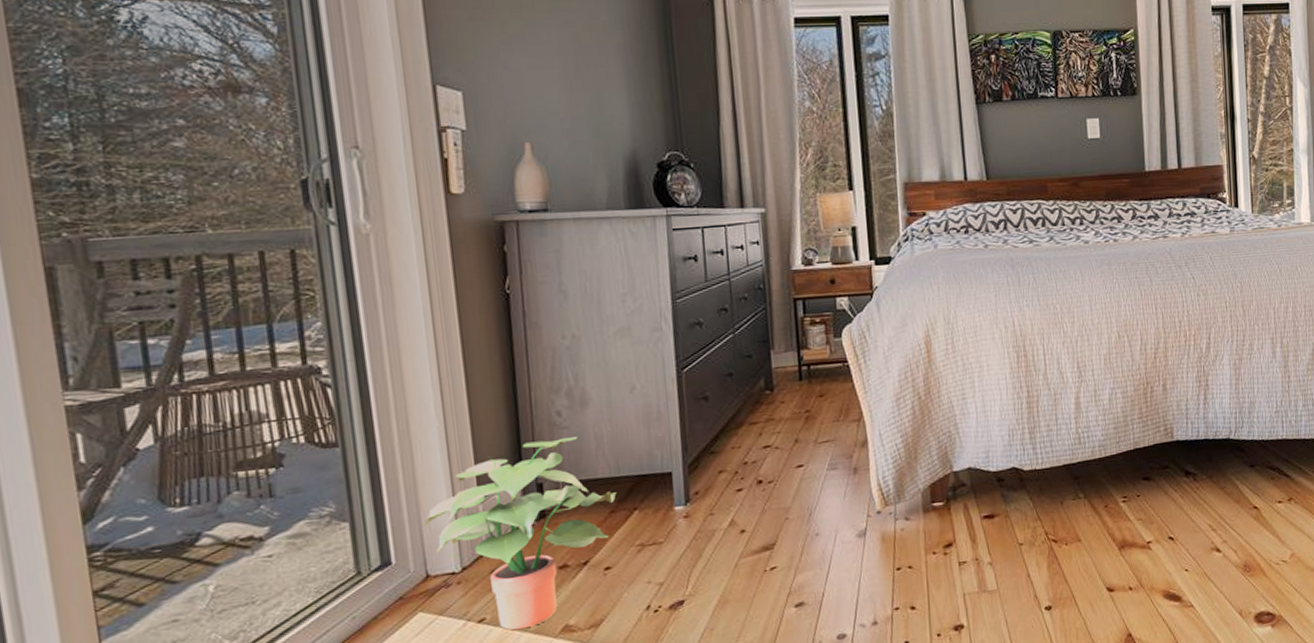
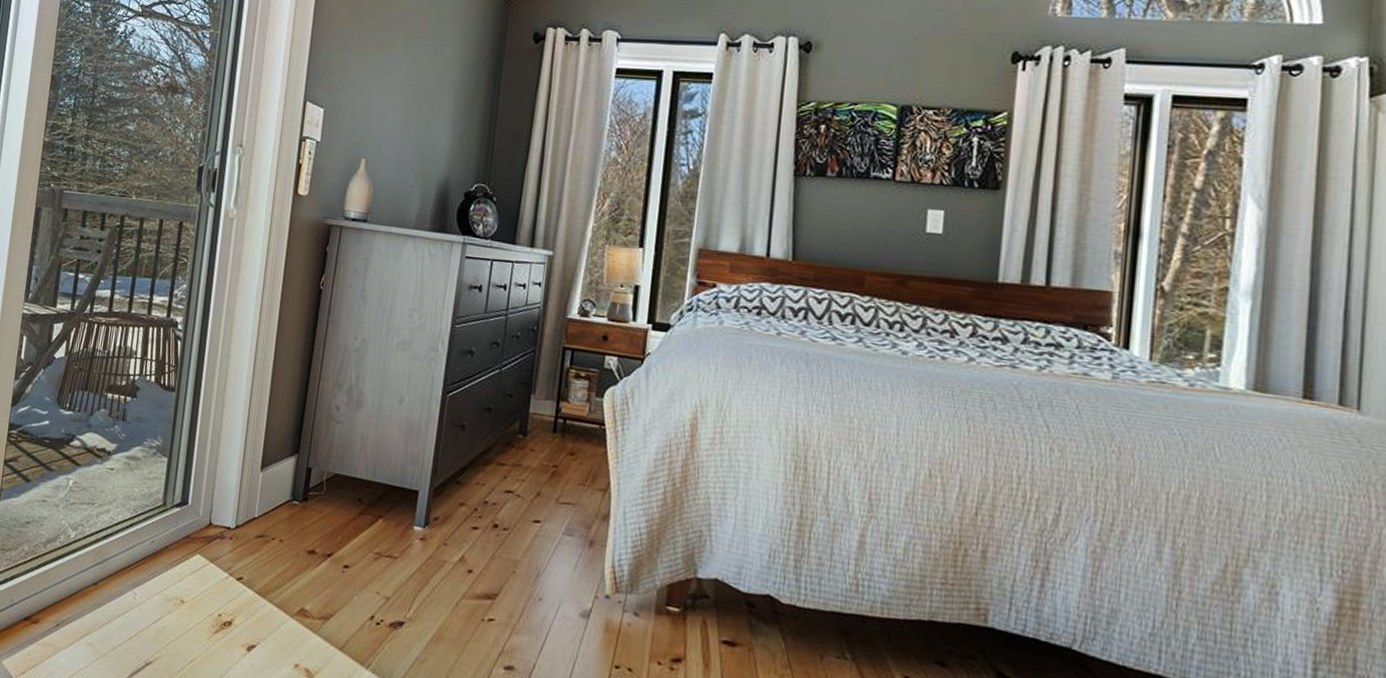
potted plant: present [422,437,617,631] -> none [216,427,368,600]

